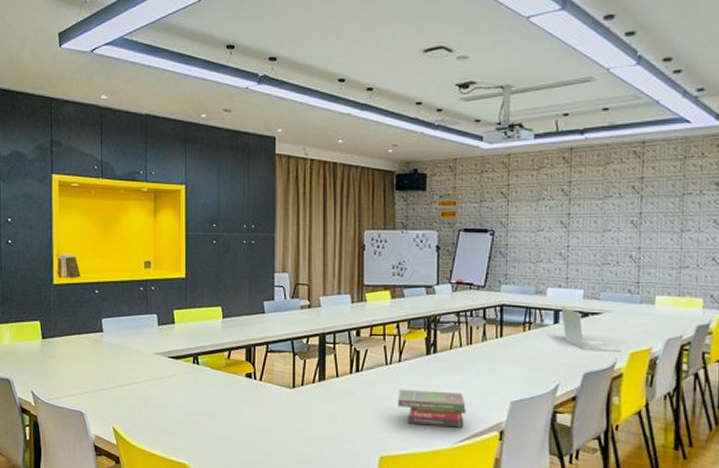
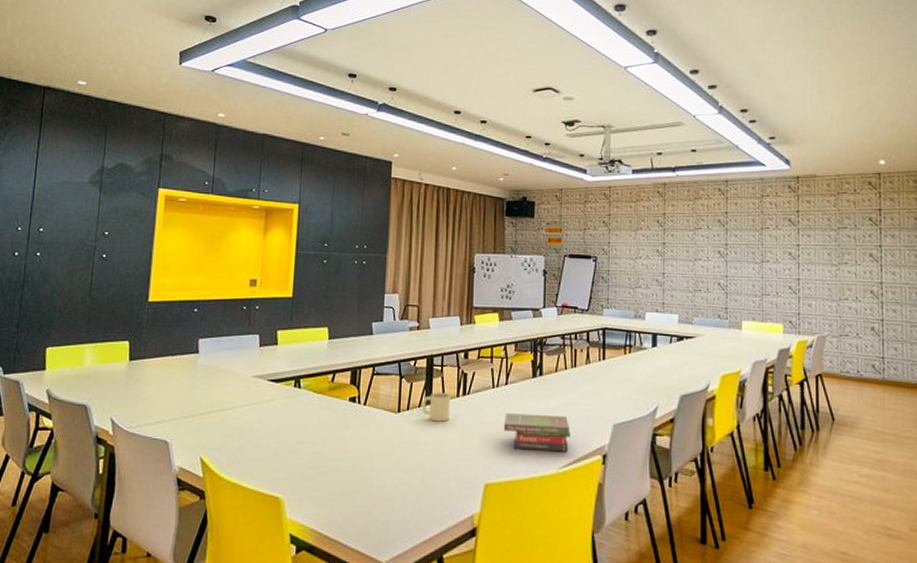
books: present [57,253,81,279] -> none [154,269,180,296]
mug: none [316,369,344,397] -> present [422,393,451,422]
laptop: present [561,308,621,352] -> none [658,331,713,375]

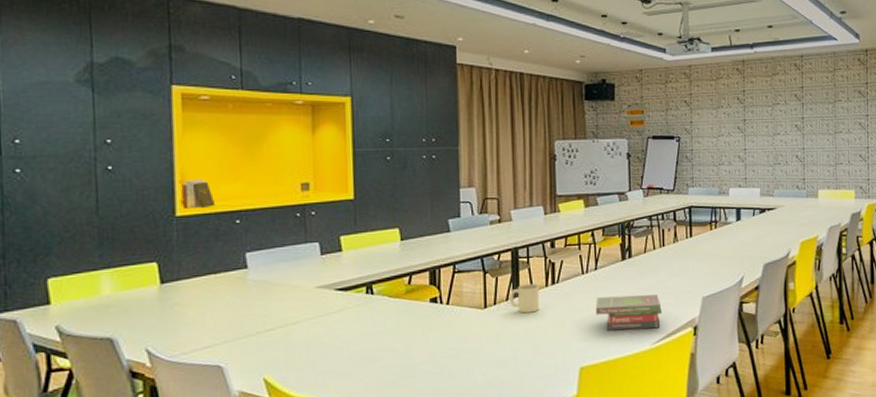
books: none [154,269,180,296] -> present [181,178,216,210]

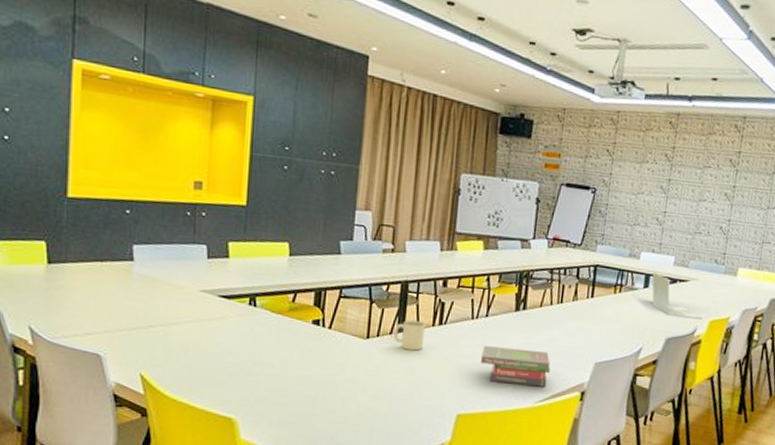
books: present [181,178,216,210] -> none [74,161,108,193]
laptop: none [742,205,793,244] -> present [652,272,702,319]

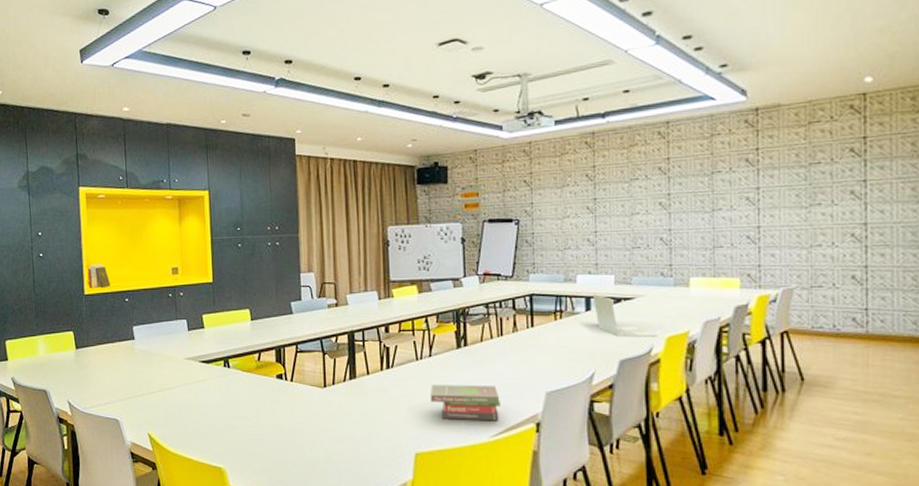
books: none [74,161,108,193] -> present [87,263,111,289]
mug: present [393,320,426,351] -> none [347,367,375,395]

